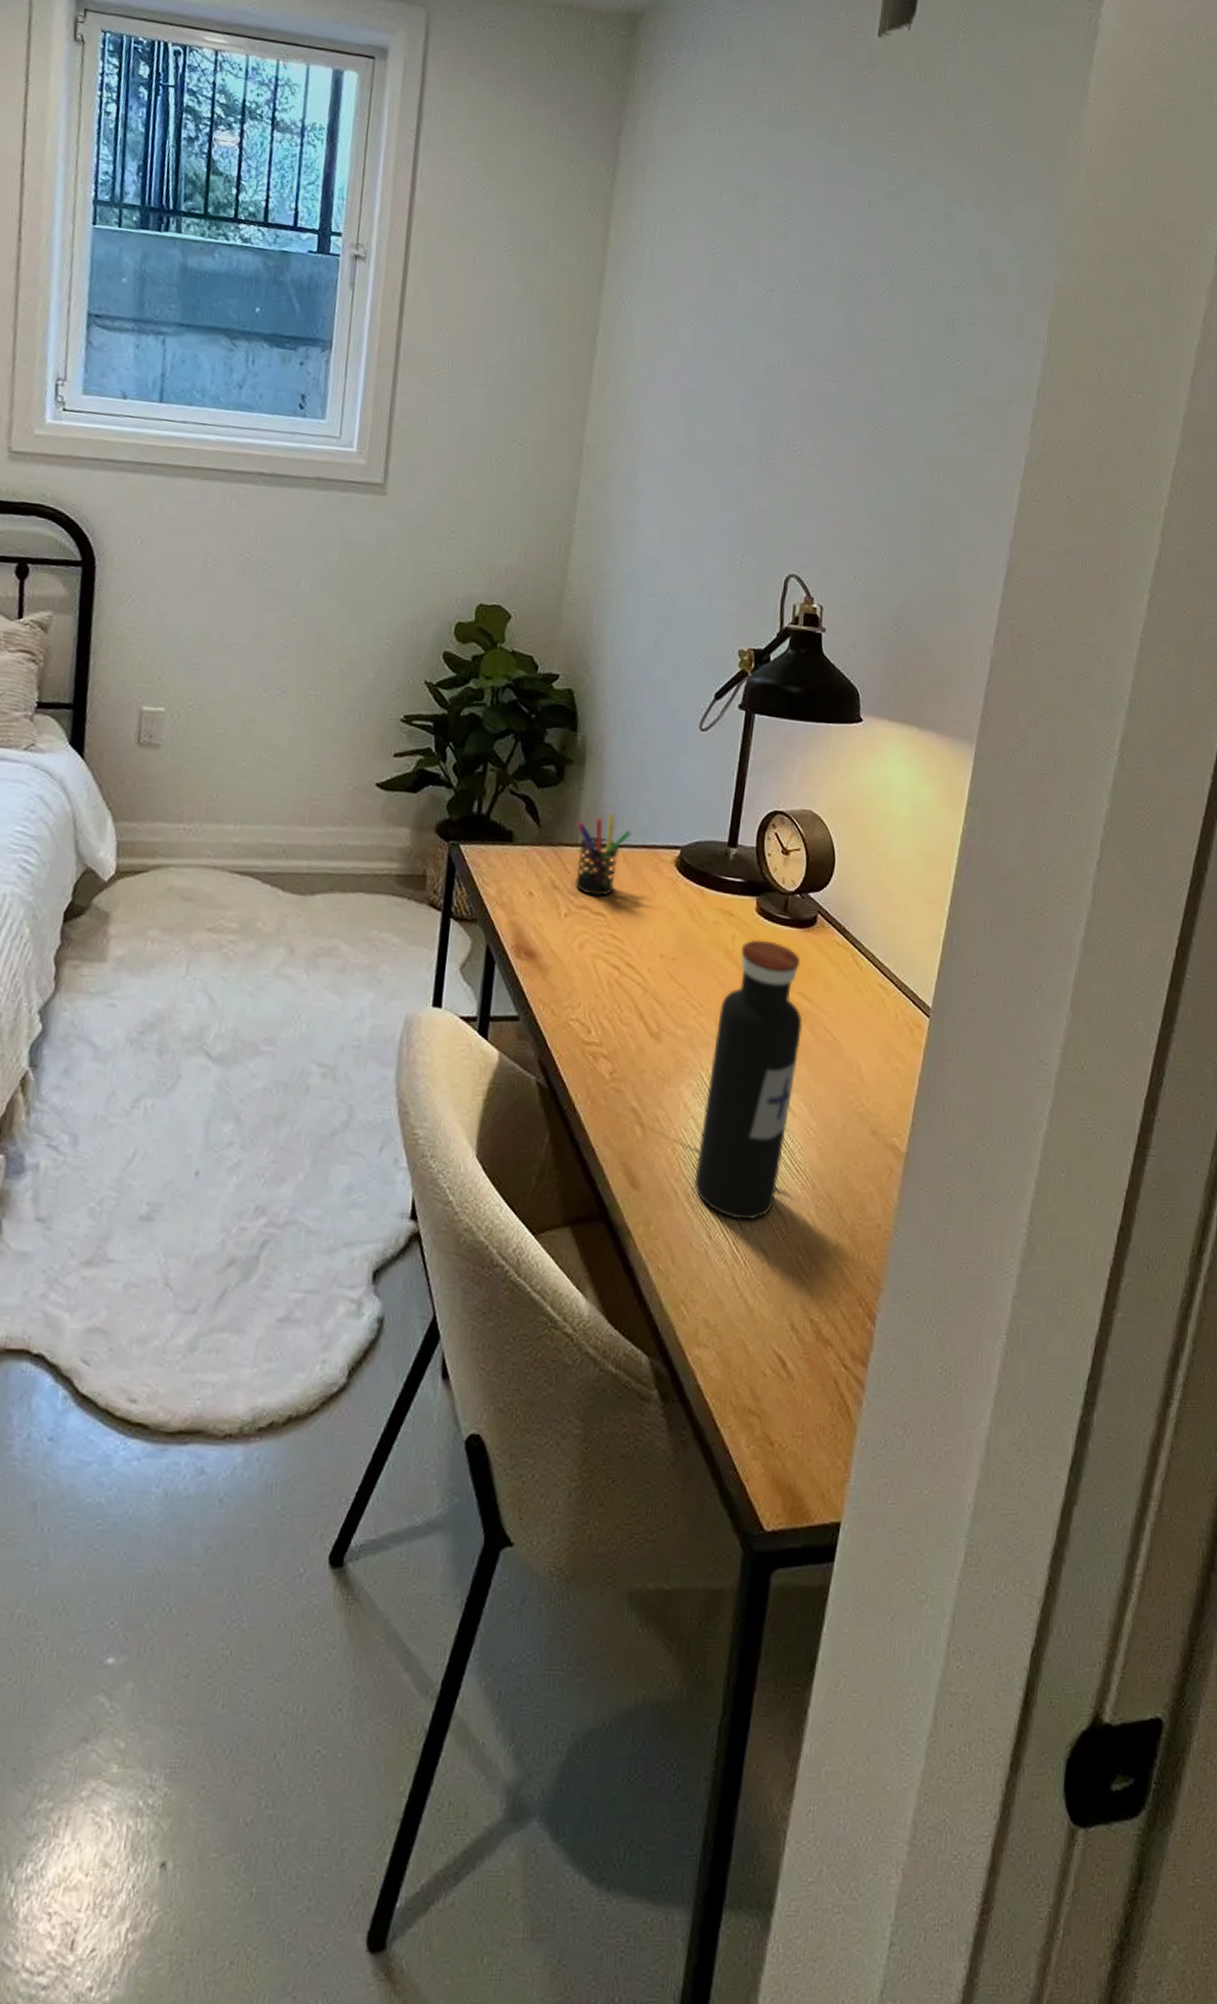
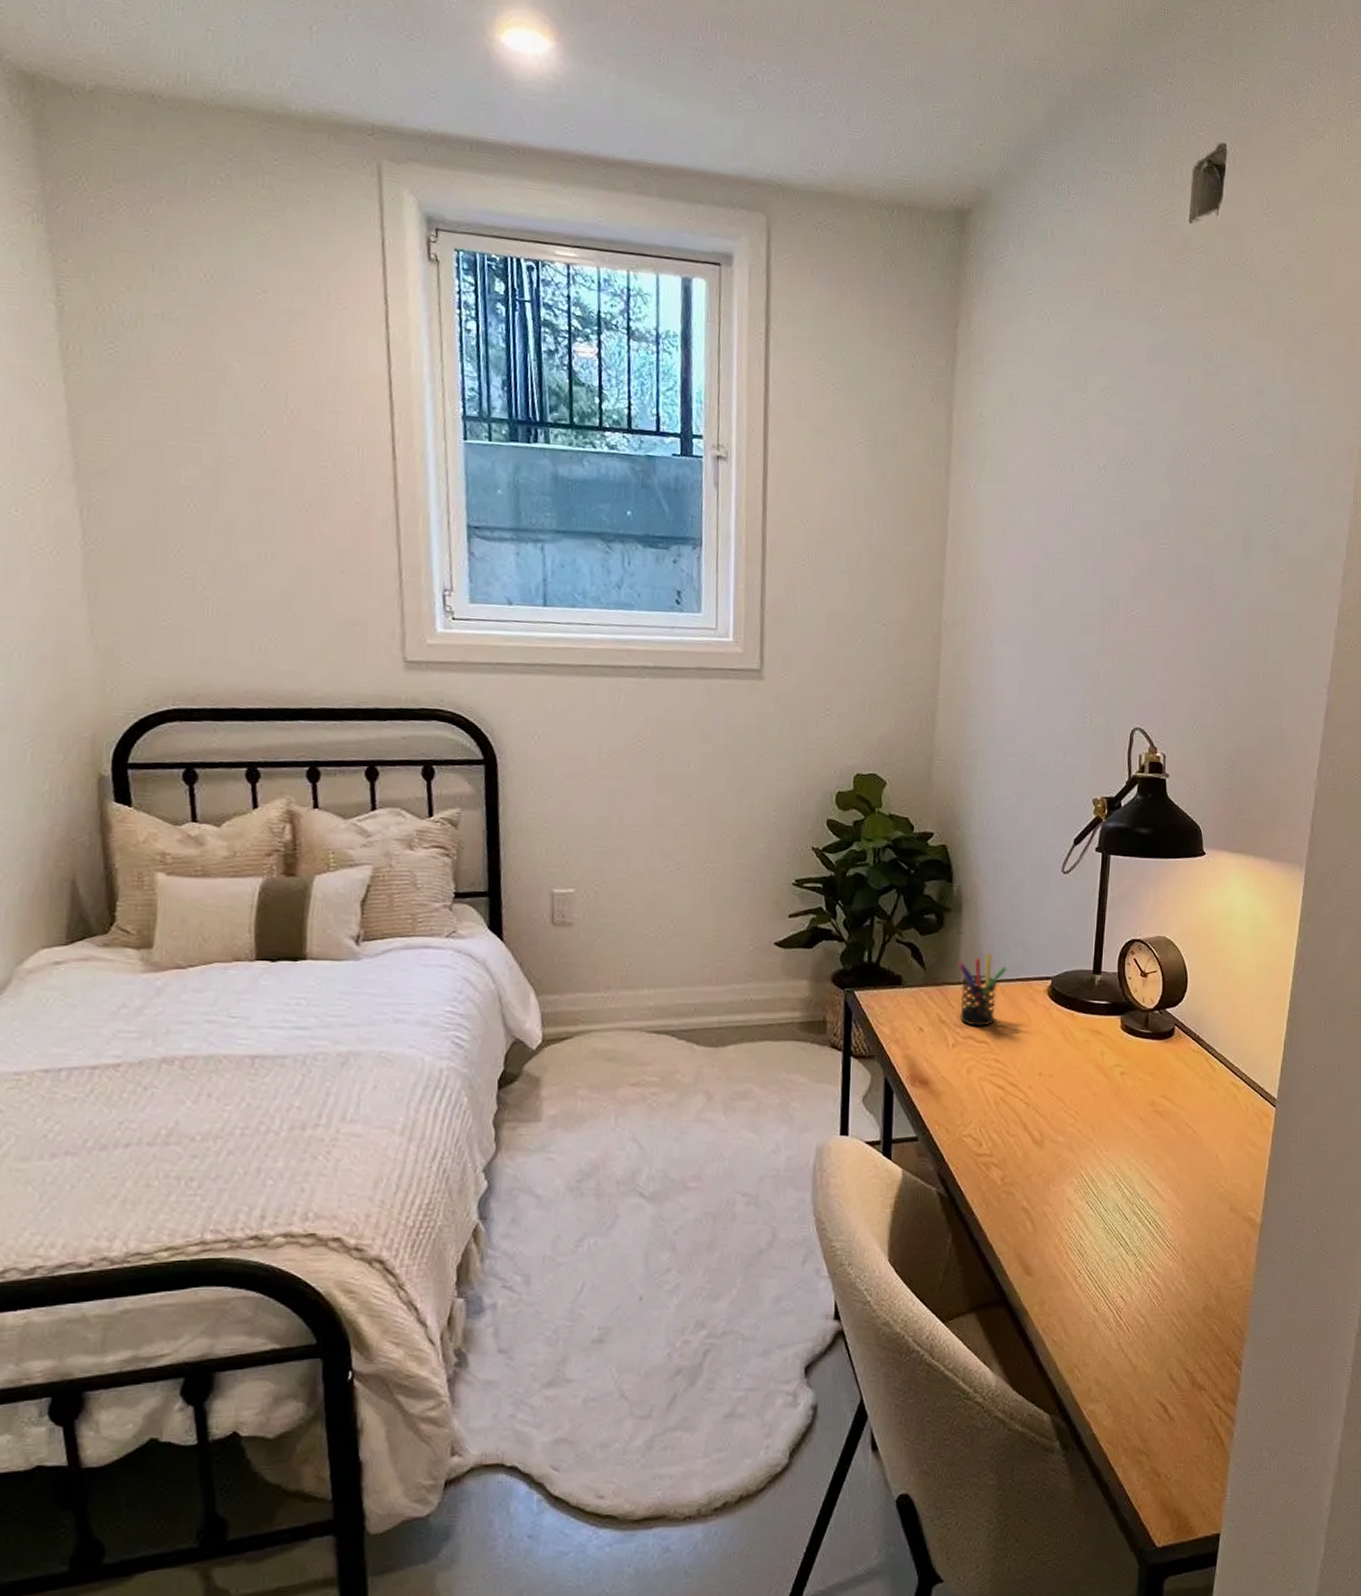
water bottle: present [694,939,802,1221] -> none [1080,1053,1166,1293]

